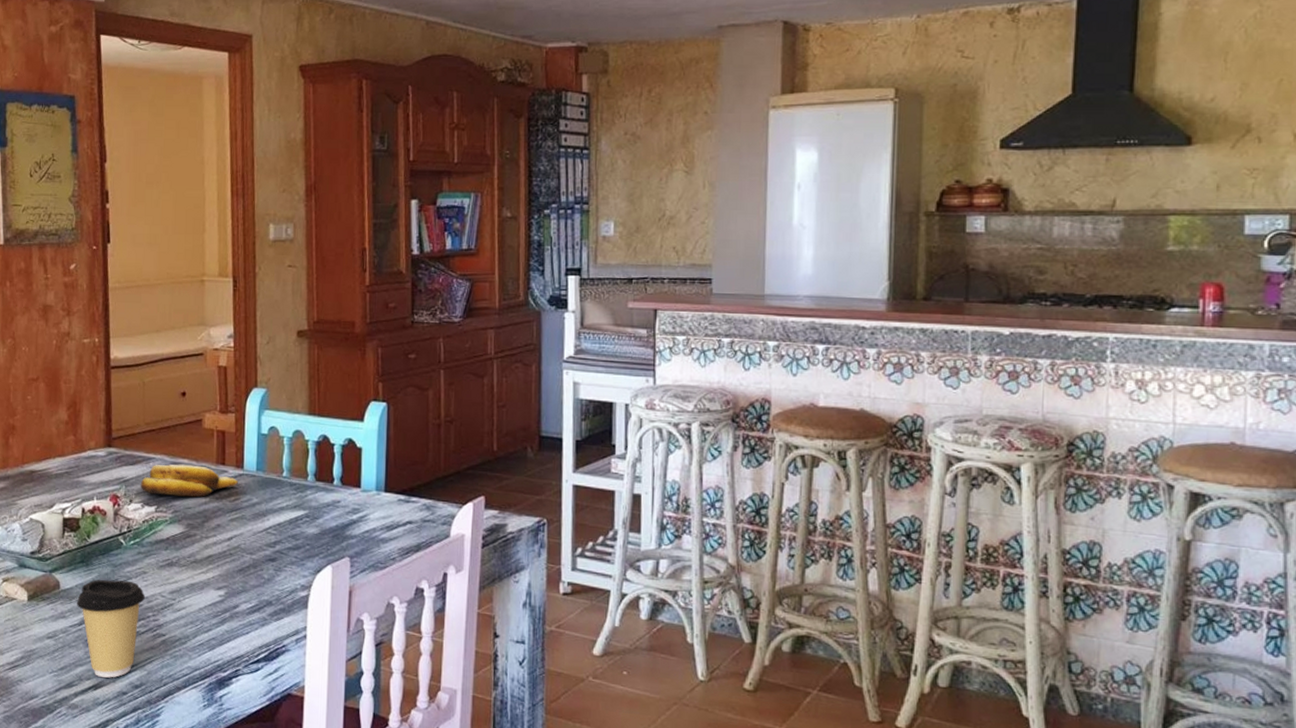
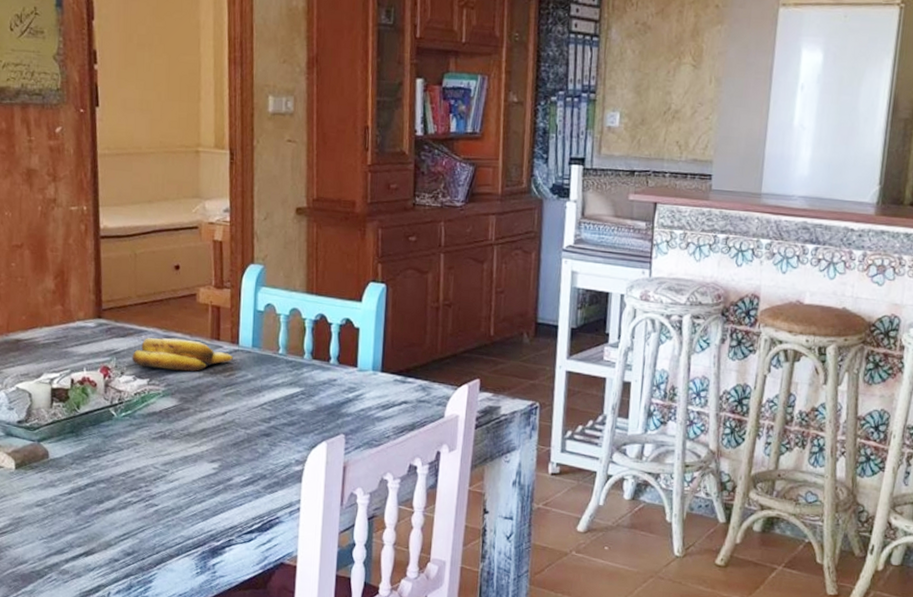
coffee cup: present [77,579,145,678] -> none [67,450,137,546]

